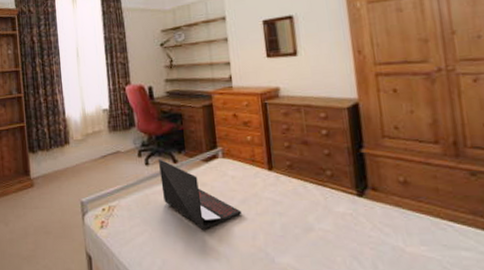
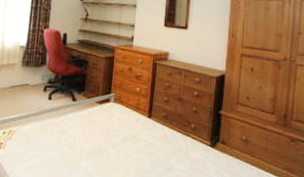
laptop: present [157,159,242,230] -> none [58,96,121,160]

